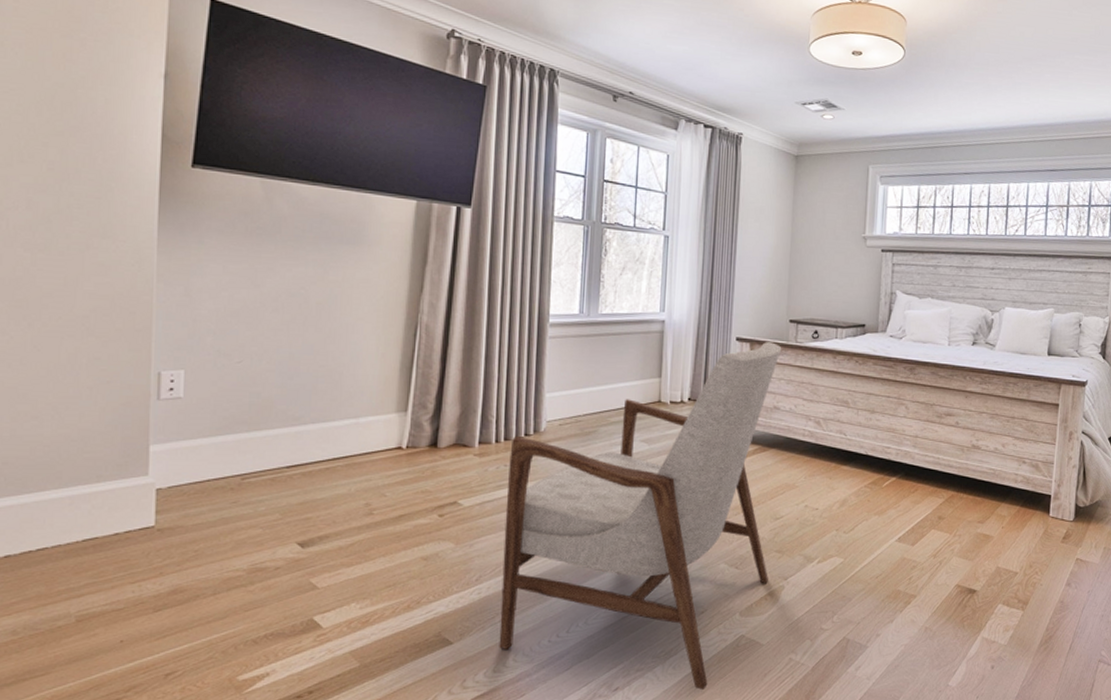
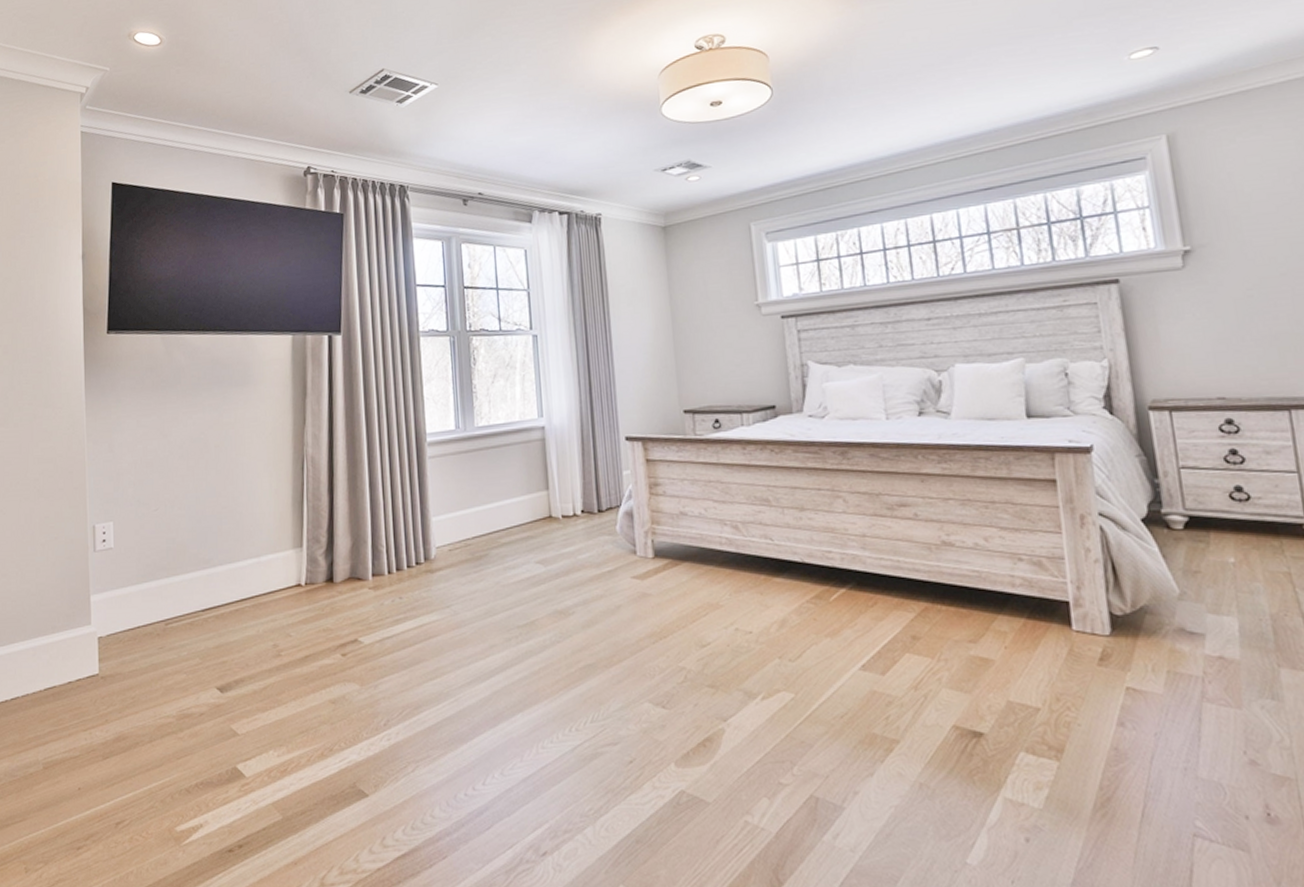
armchair: present [499,342,782,690] -> none [403,438,704,858]

